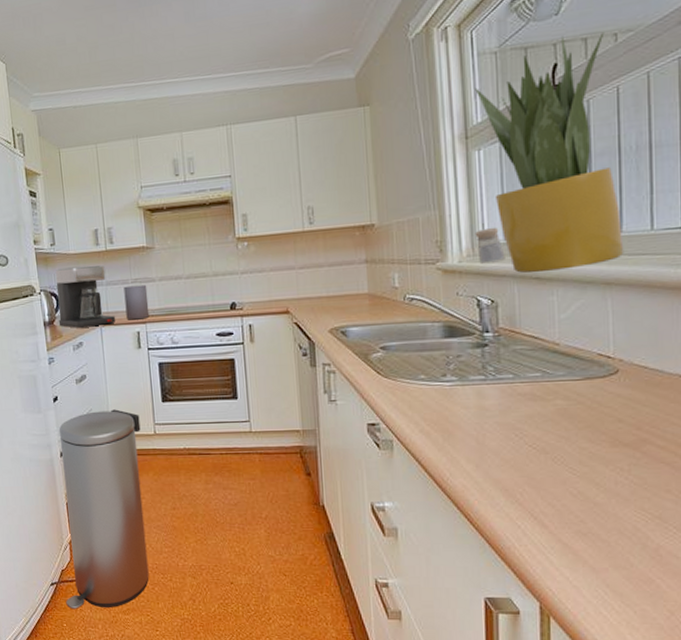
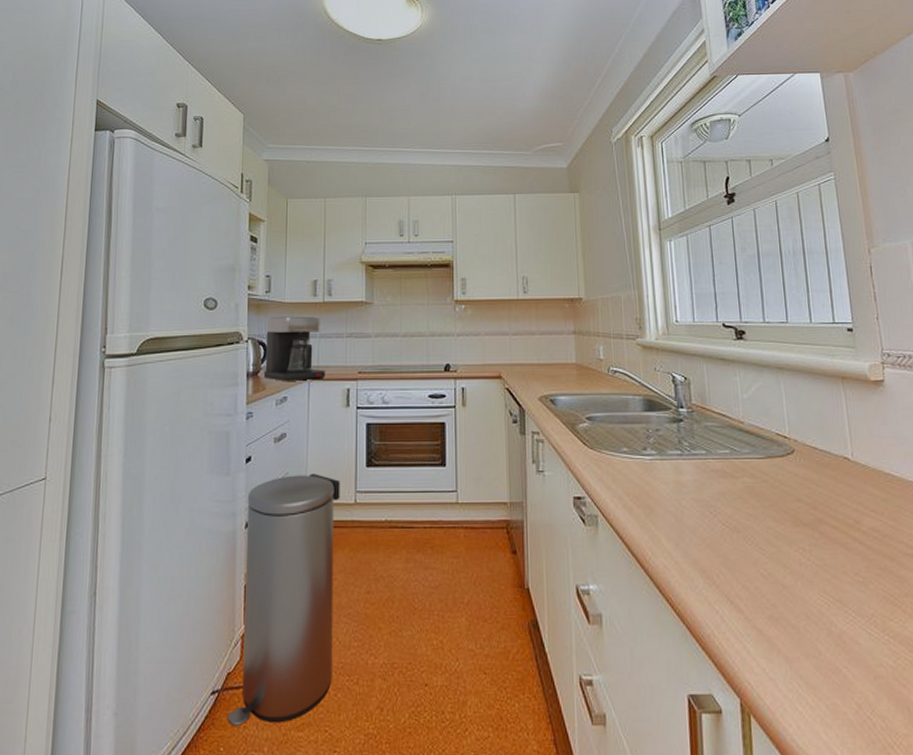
canister: present [123,284,150,320] -> none [337,340,362,376]
planter: present [475,33,624,274] -> none [666,155,791,354]
salt shaker: present [475,227,505,265] -> none [669,309,695,344]

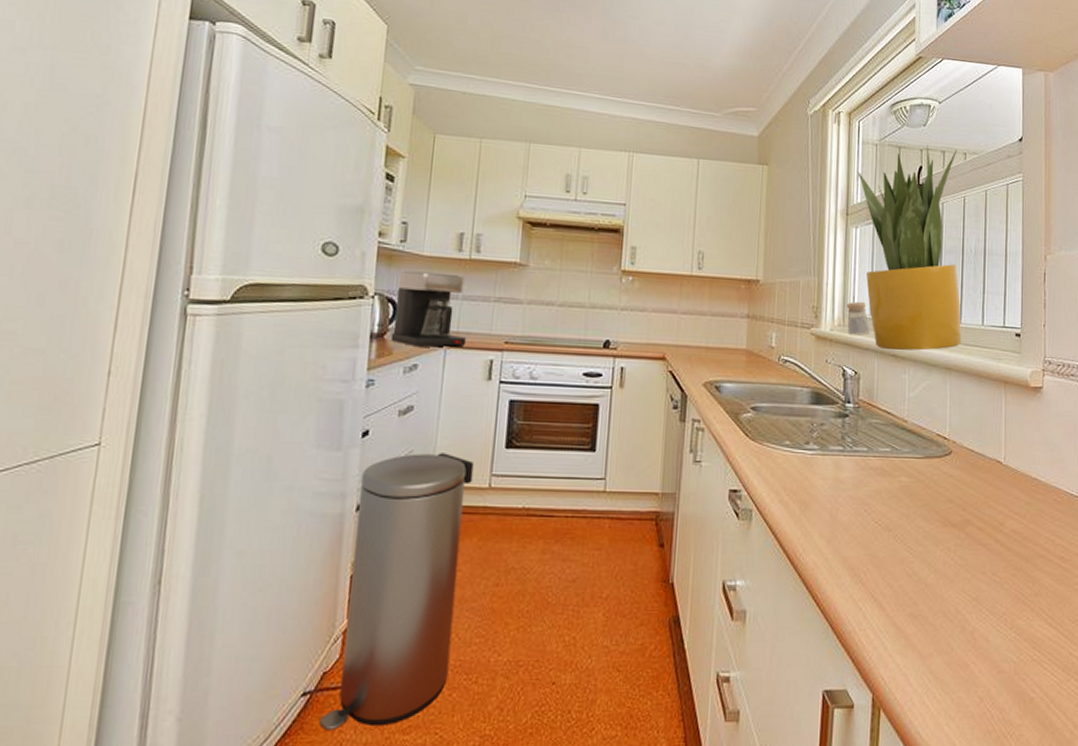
planter: none [666,155,791,354] -> present [858,144,962,351]
salt shaker: none [669,309,695,344] -> present [846,301,870,337]

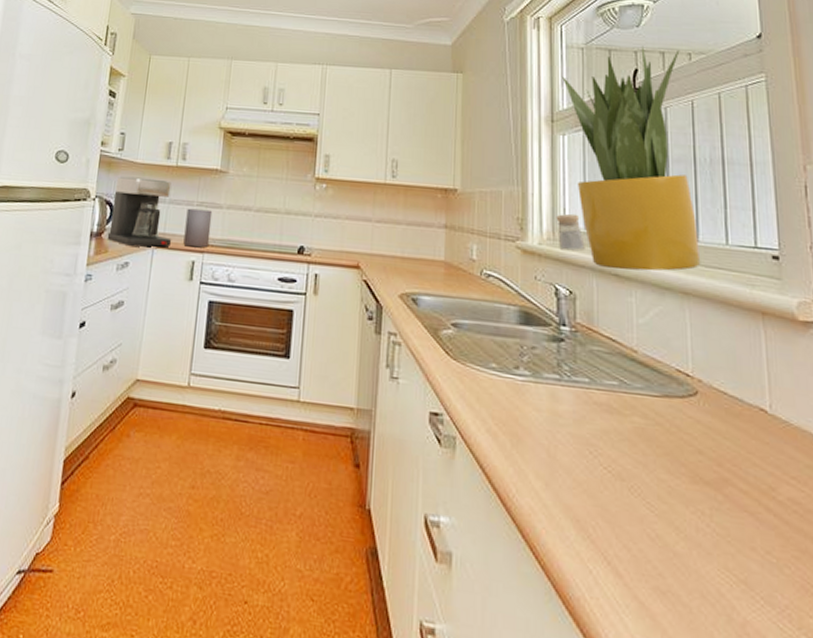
pedal bin: present [319,453,474,732] -> none [30,347,175,618]
canister: none [480,304,512,346] -> present [183,208,213,249]

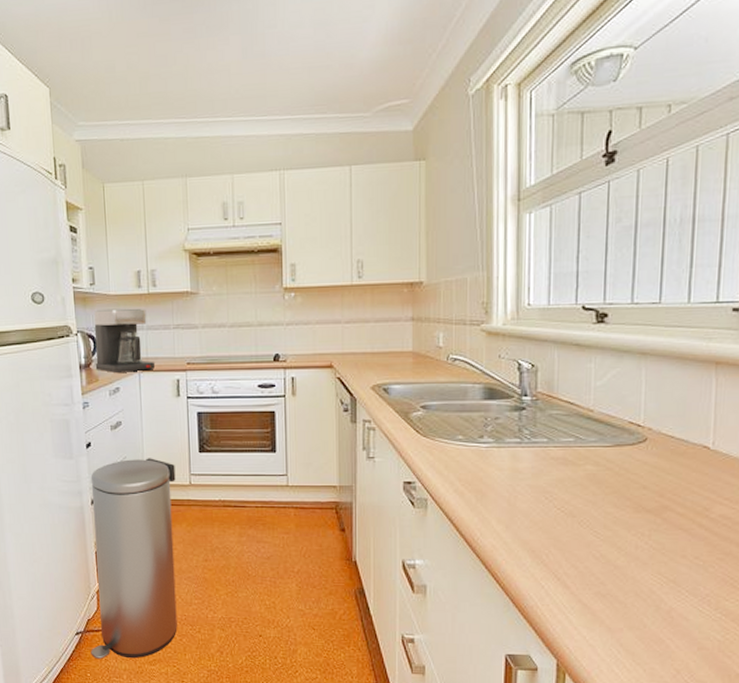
pedal bin: none [30,347,175,618] -> present [90,458,178,660]
canister: present [183,208,213,249] -> none [165,331,191,367]
salt shaker: present [556,213,585,252] -> none [520,291,548,329]
planter: present [562,45,701,271] -> none [530,102,662,340]

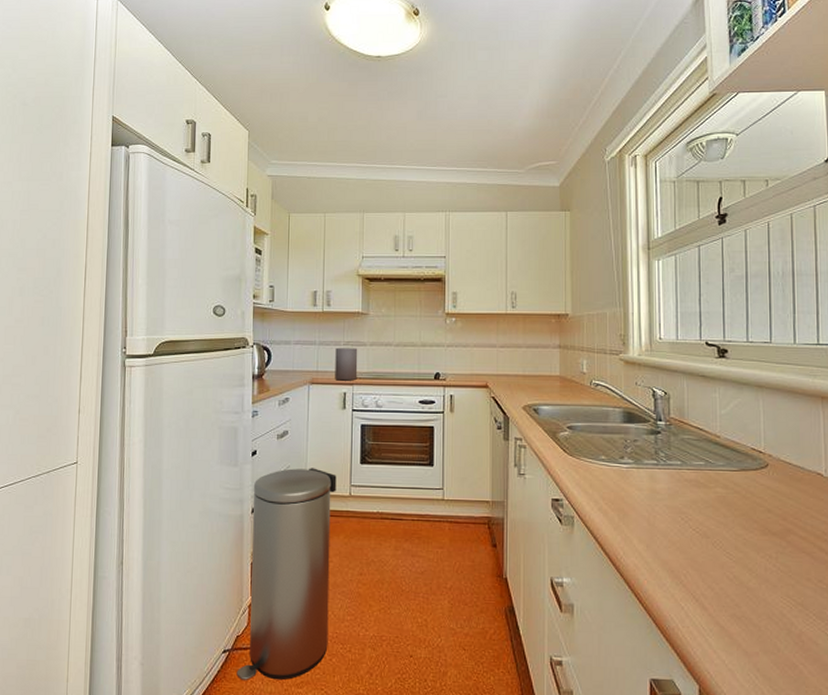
coffee maker: present [94,308,156,374] -> none [267,324,325,385]
canister: none [165,331,191,367] -> present [335,348,358,381]

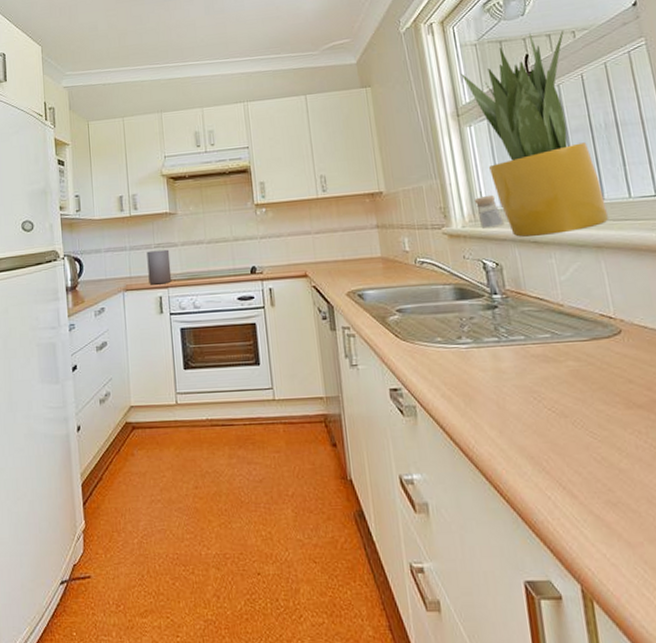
pedal bin: present [236,468,337,681] -> none [76,378,170,614]
salt shaker: none [653,327,677,360] -> present [474,194,504,230]
planter: none [657,176,773,372] -> present [461,30,609,238]

